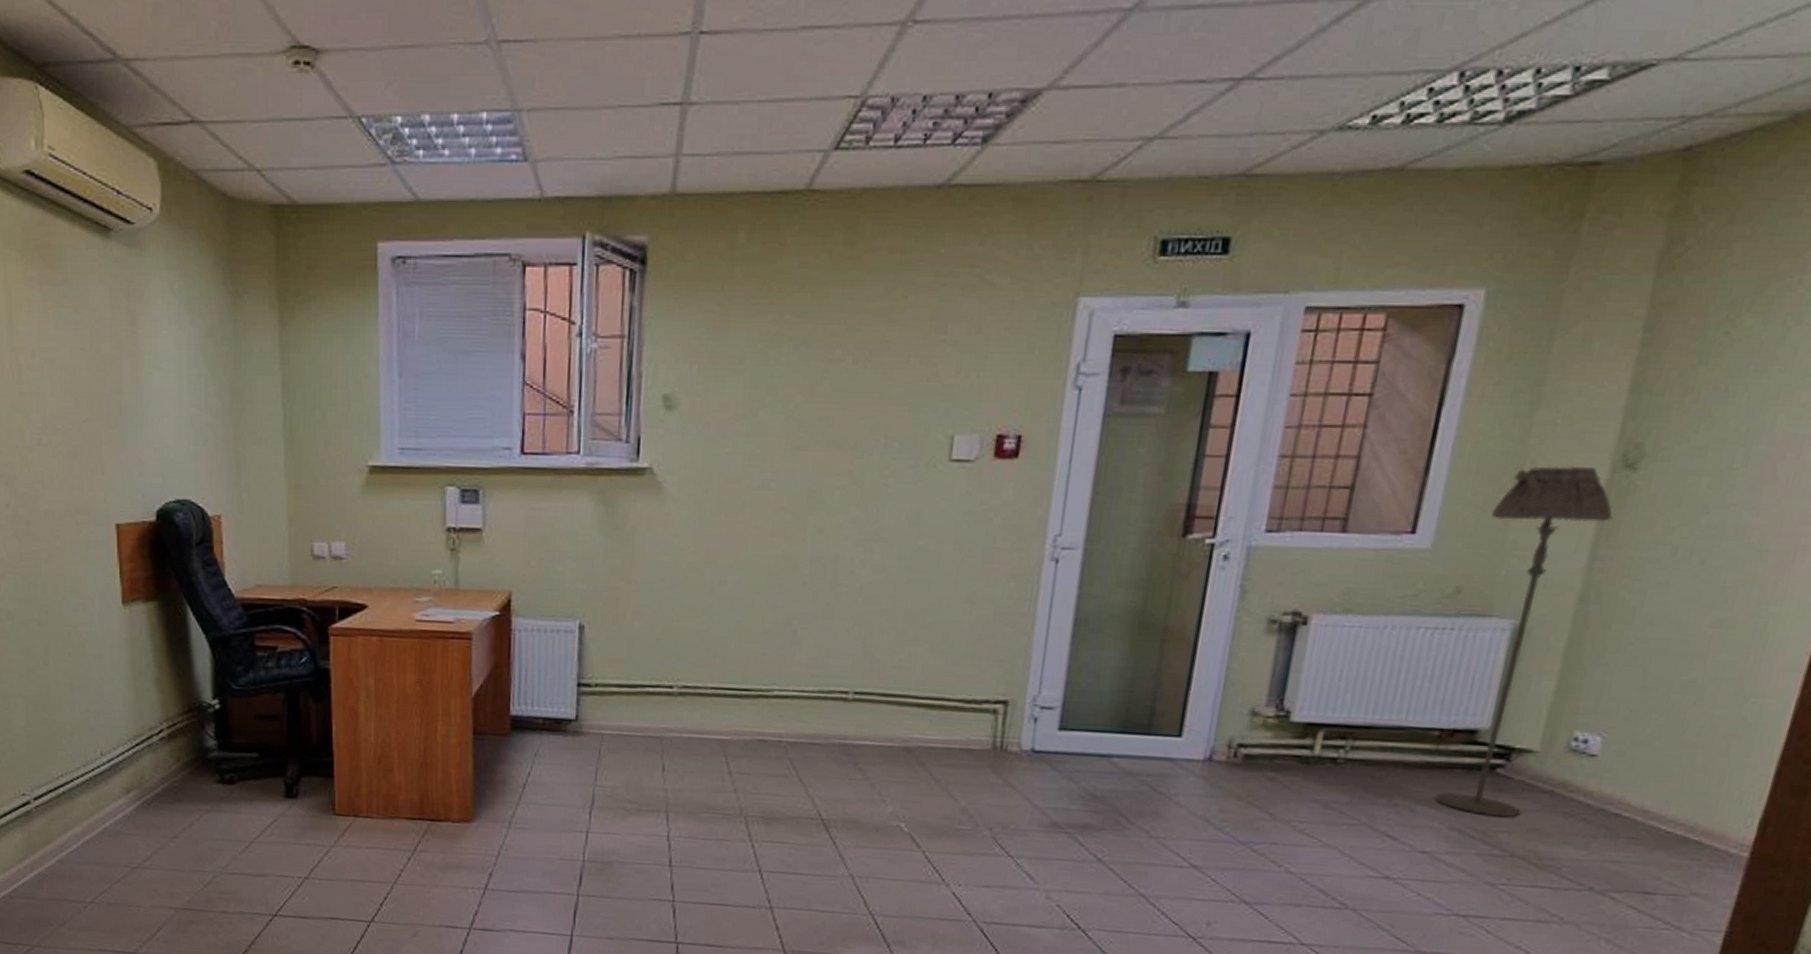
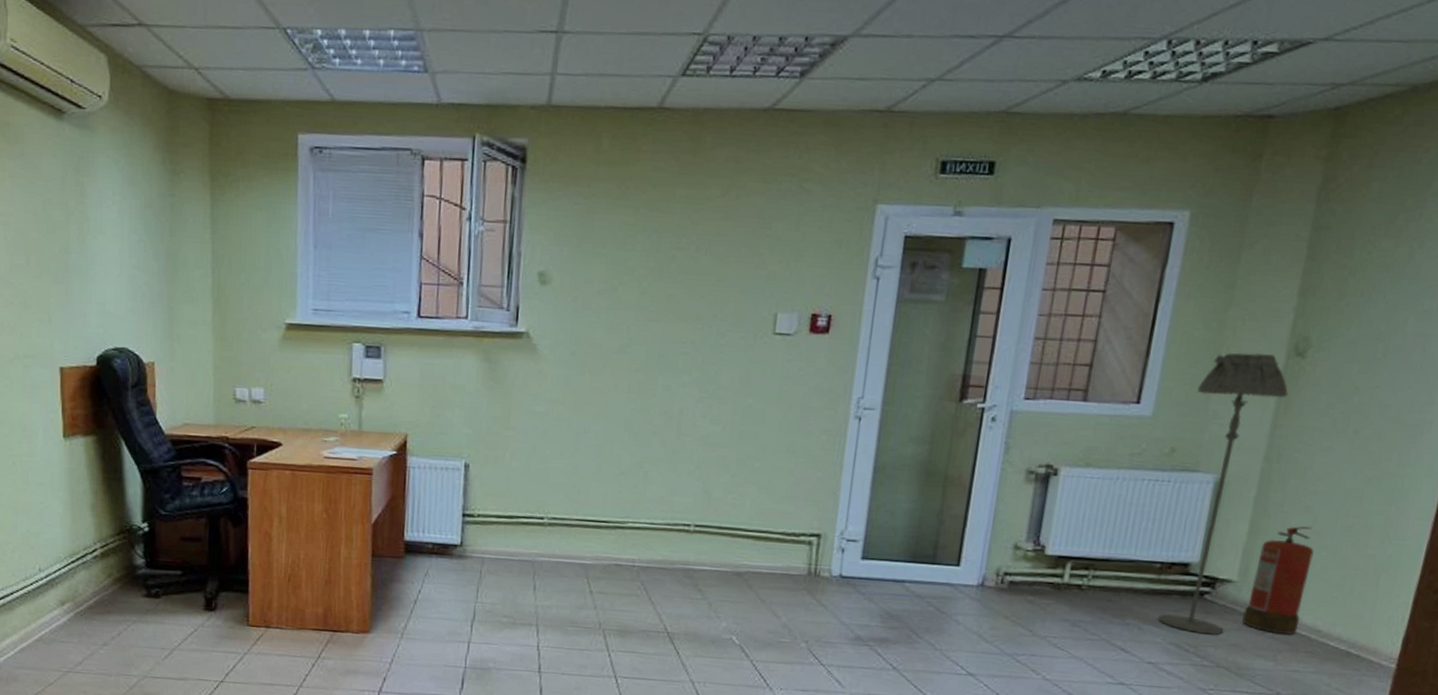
fire extinguisher: none [1545,681,1643,817] -> present [1242,525,1314,635]

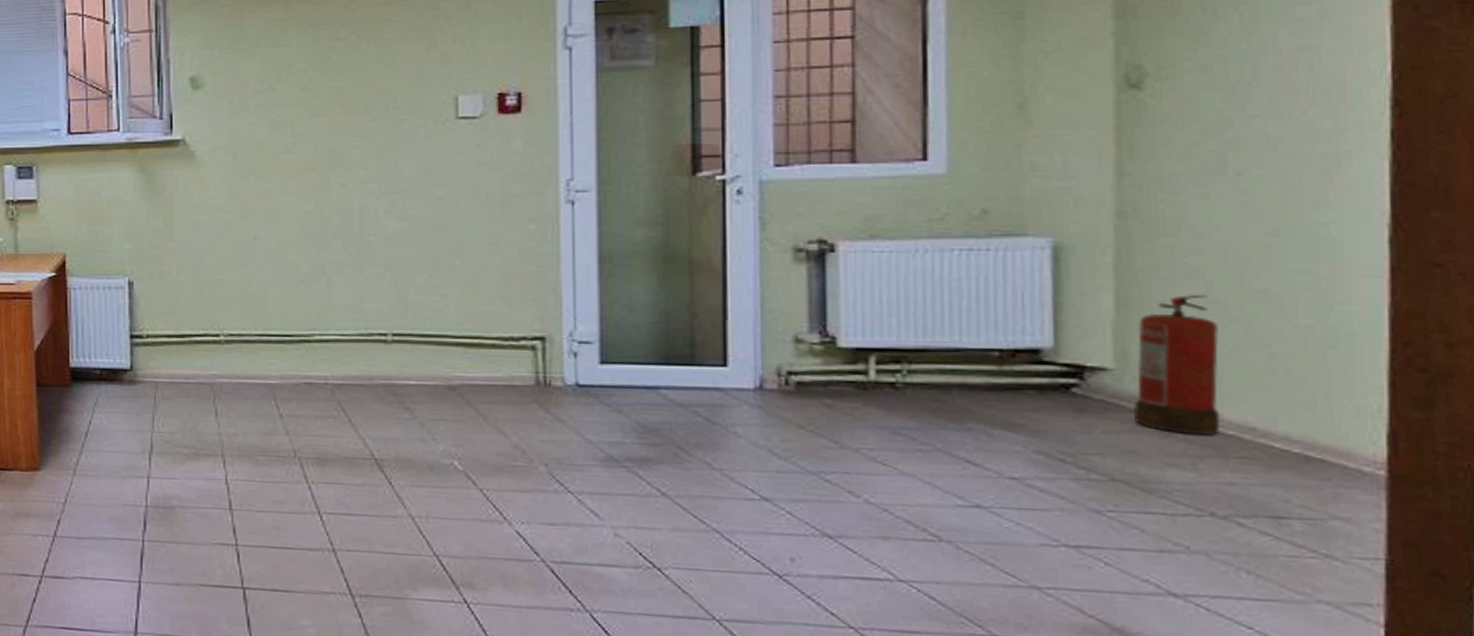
floor lamp: present [1157,352,1288,635] -> none [1002,89,1130,439]

